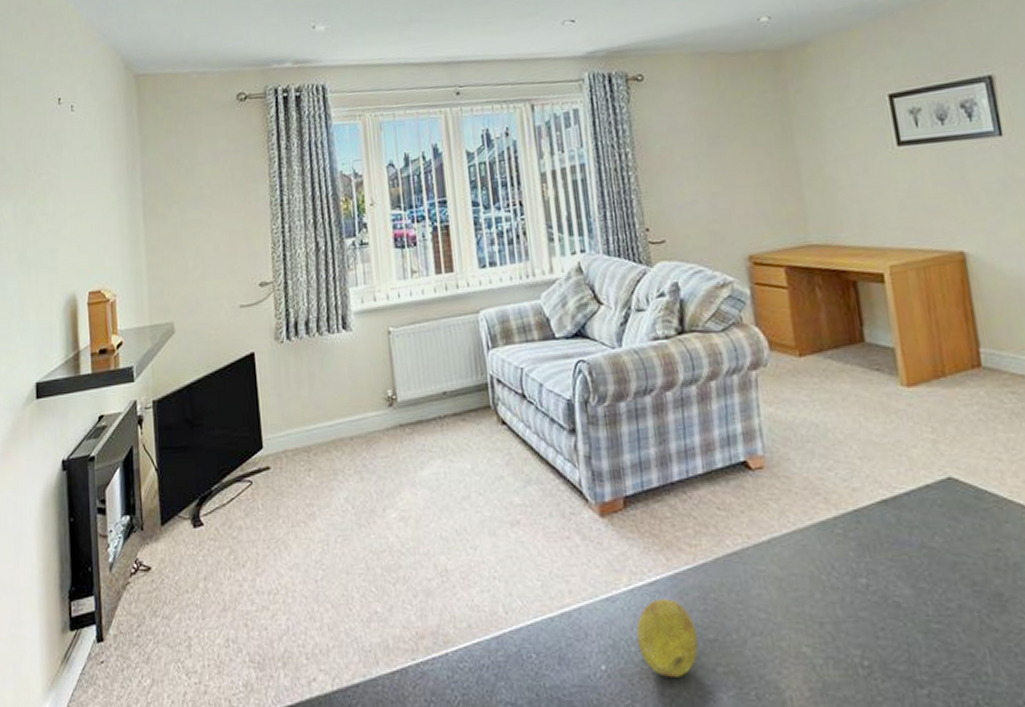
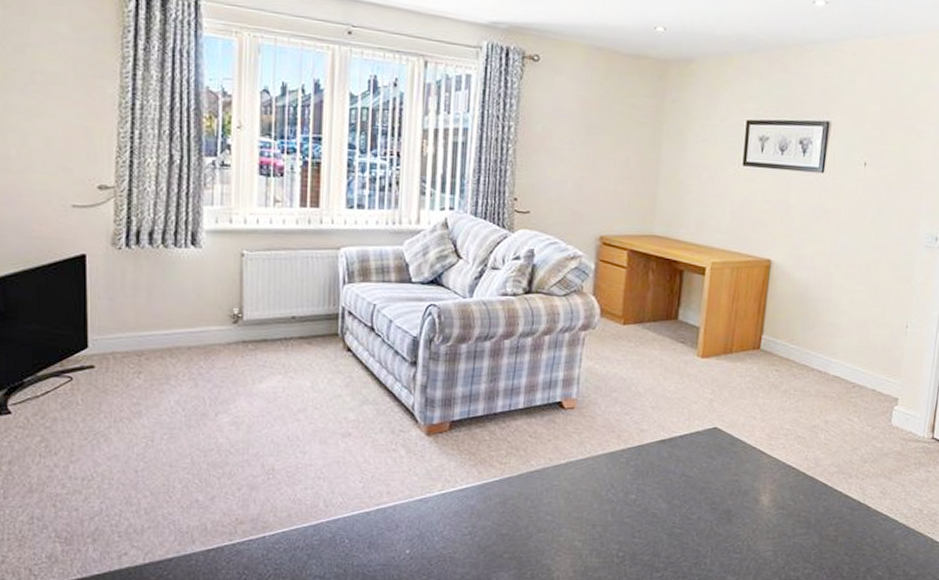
fruit: present [636,598,699,677] -> none [441,501,493,560]

